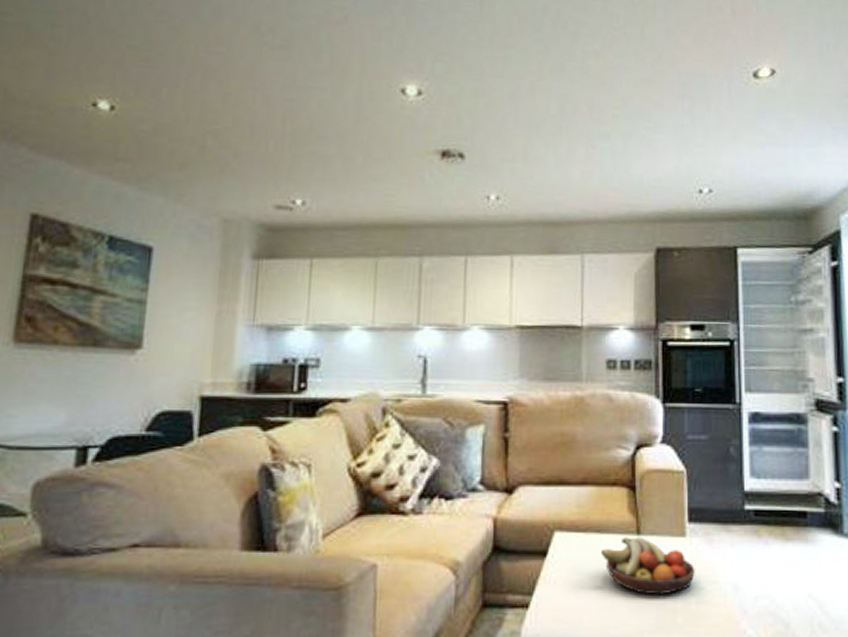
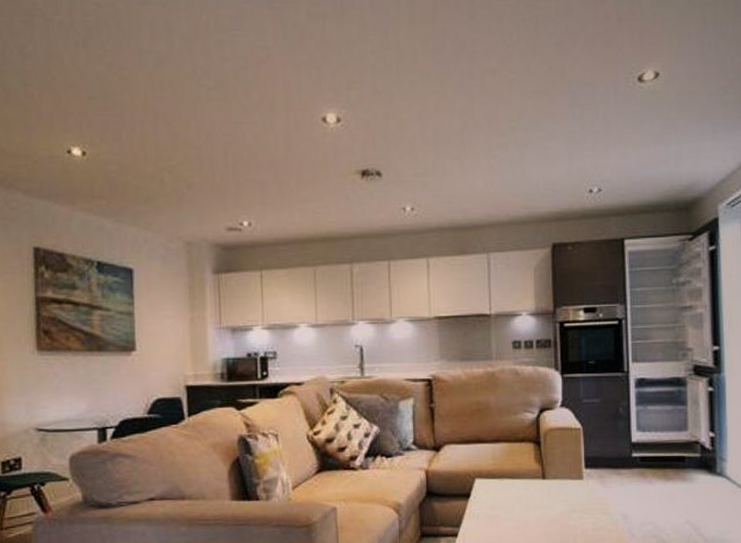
fruit bowl: present [600,537,695,595] -> none [513,480,591,525]

